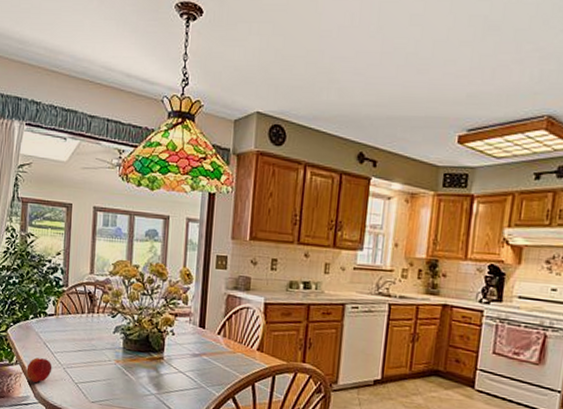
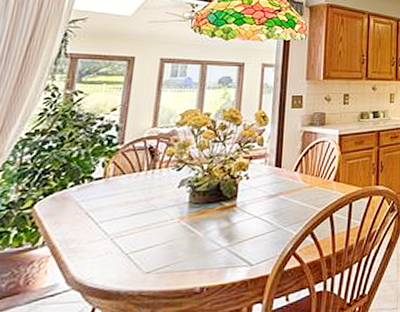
peach: present [26,357,52,382] -> none [56,232,95,264]

